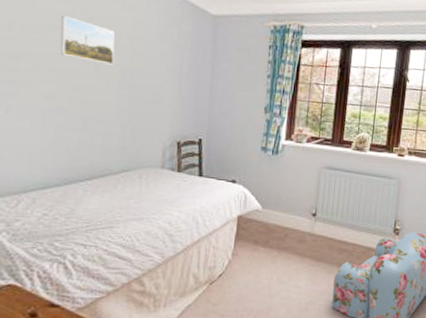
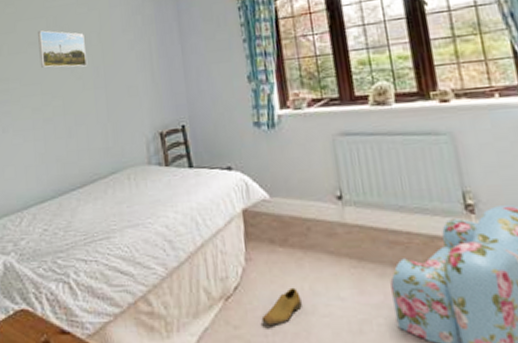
shoe: none [236,277,269,304] -> present [261,287,302,325]

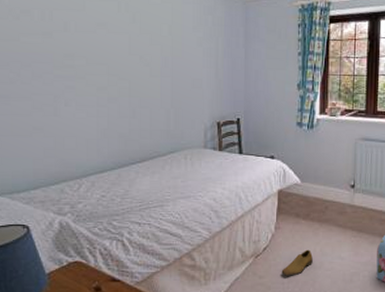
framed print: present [38,30,88,68] -> none [108,14,157,55]

